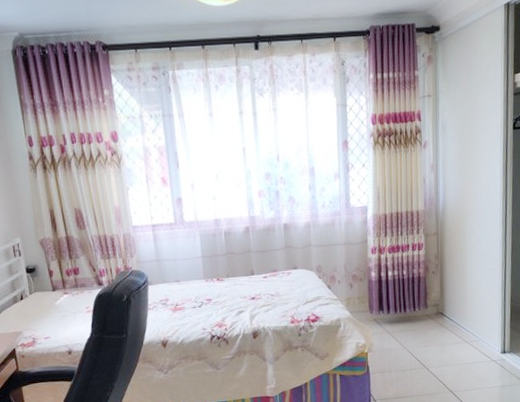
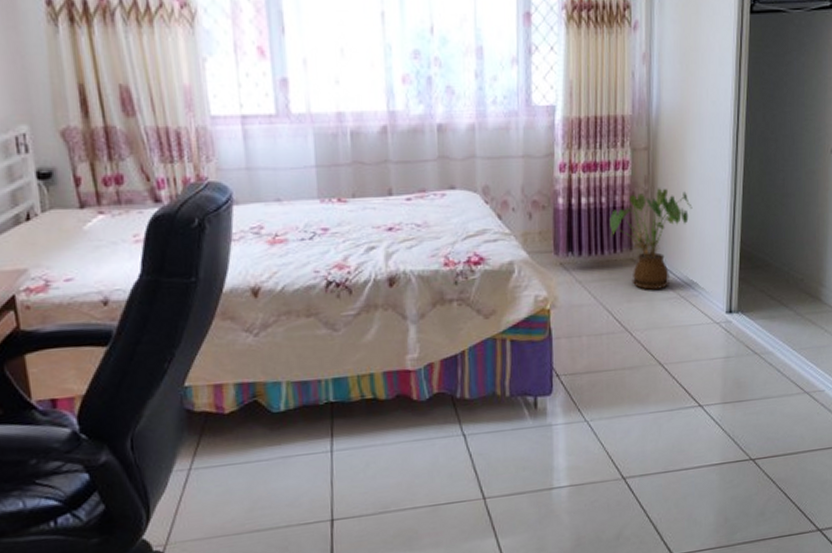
house plant: none [410,262,473,337] -> present [610,188,693,290]

